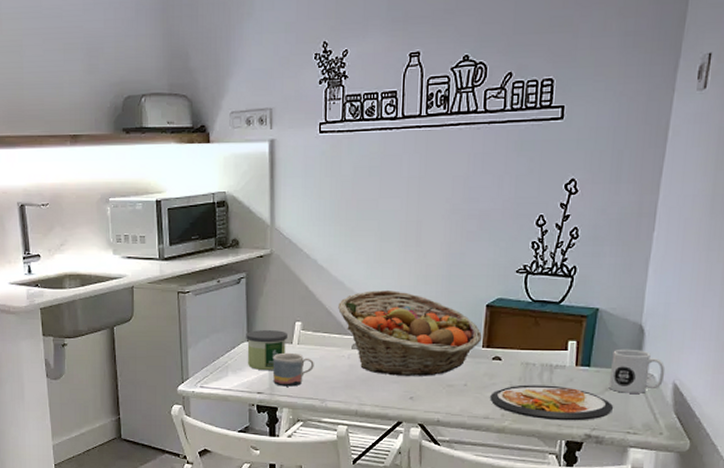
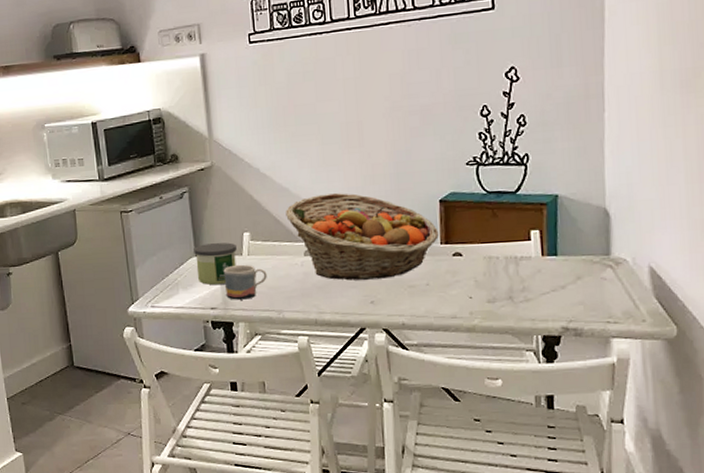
dish: present [490,385,614,421] -> none [455,278,589,315]
mug: present [608,349,666,393] -> none [579,234,639,281]

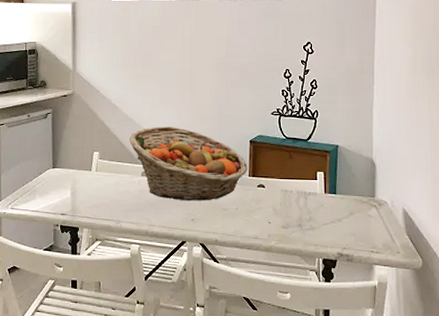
candle: present [194,242,237,285] -> none [52,158,87,195]
mug: present [223,264,267,300] -> none [74,178,110,209]

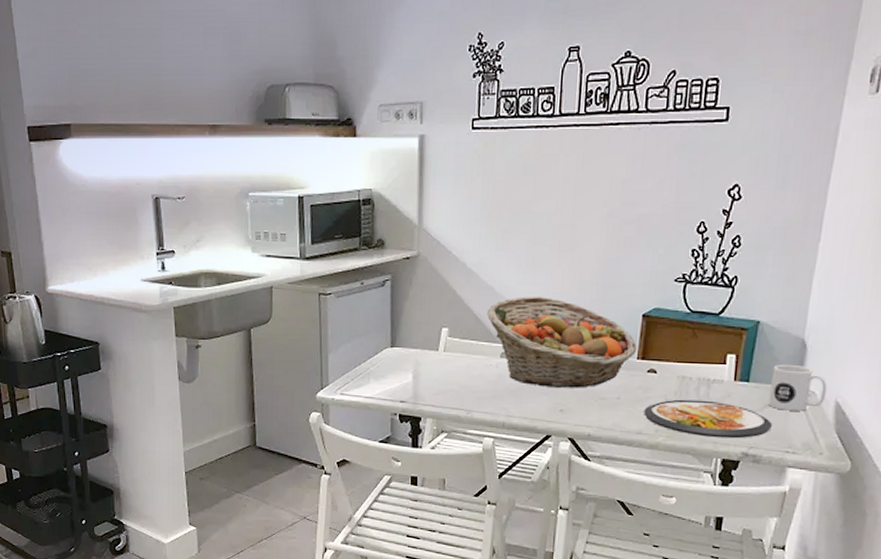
dish: none [258,209,359,241] -> present [644,399,773,439]
mug: none [352,179,396,217] -> present [768,364,828,411]

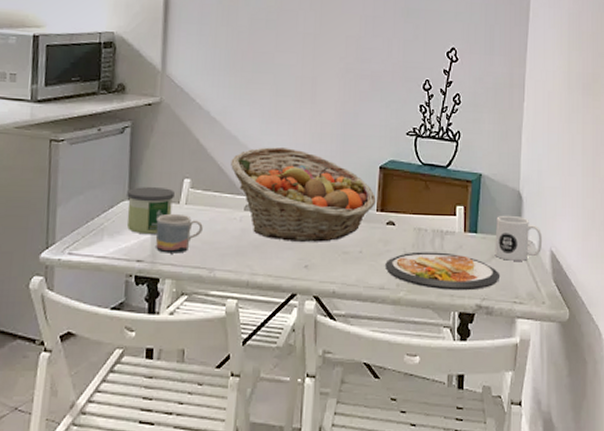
candle: none [390,336,433,379] -> present [127,187,175,235]
mug: none [416,360,461,396] -> present [155,213,203,254]

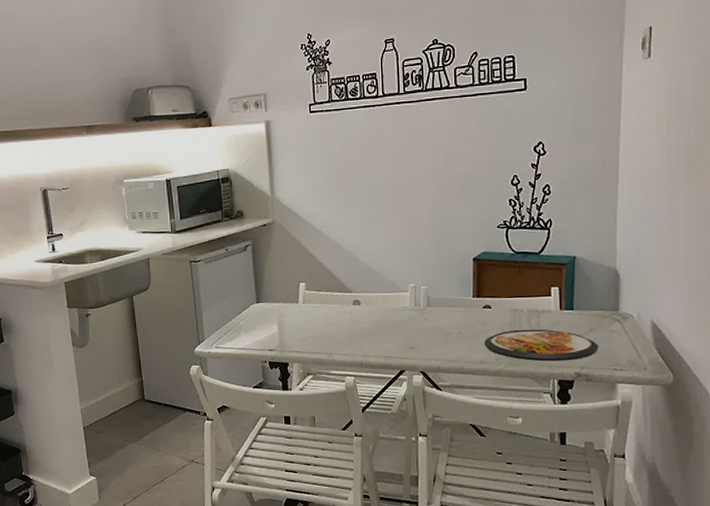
candle: present [127,187,175,235] -> none [255,291,293,330]
mug: present [155,213,203,254] -> none [281,311,320,343]
fruit basket: present [231,147,376,242] -> none [338,250,471,328]
mug: present [495,215,543,261] -> none [592,292,643,333]

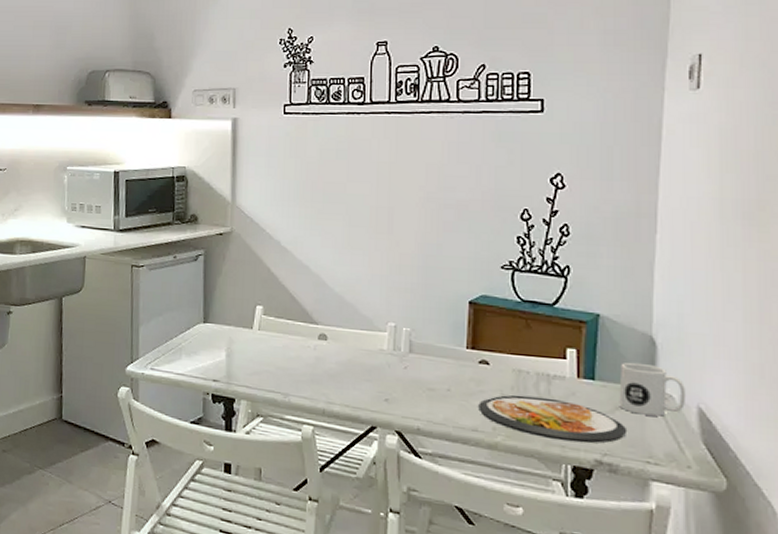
mug: none [592,292,643,333] -> present [619,362,687,416]

